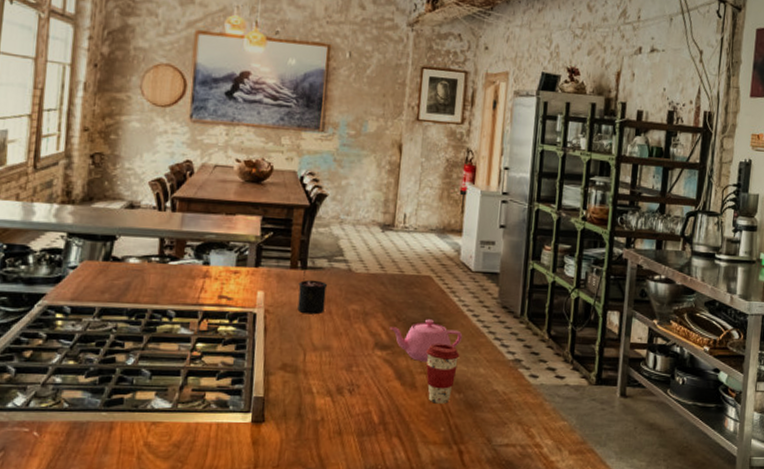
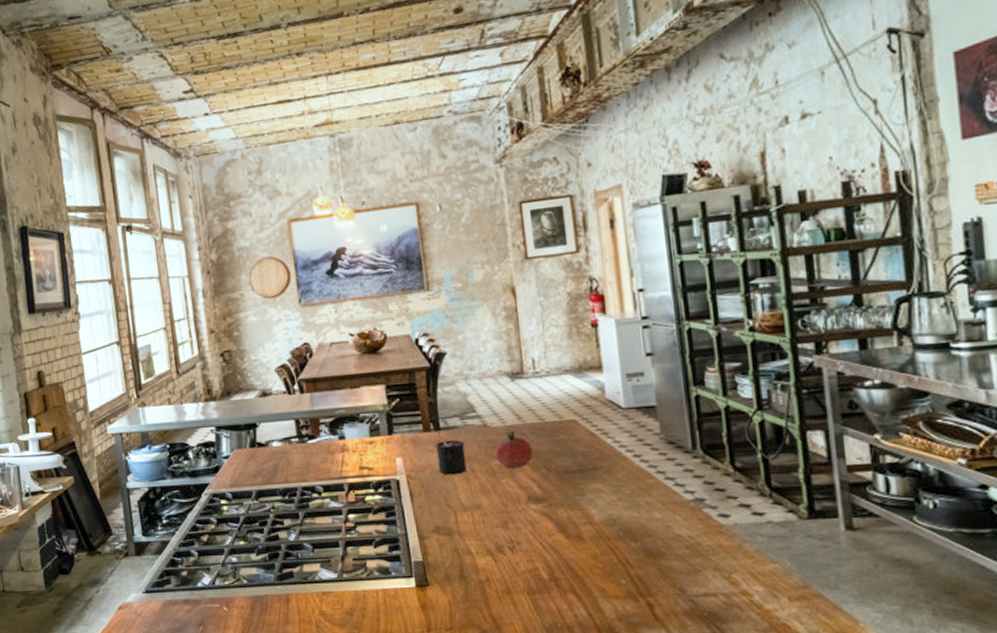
fruit: none [353,279,388,314] -> present [495,431,533,467]
teapot: present [389,319,463,363] -> none [540,465,627,512]
coffee cup: present [426,343,460,404] -> none [587,489,627,555]

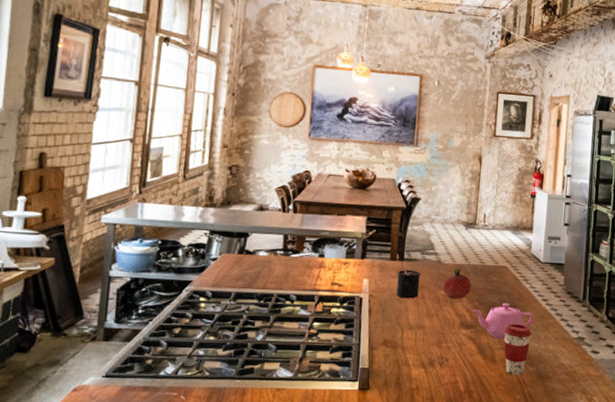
teapot: none [540,465,627,512] -> present [473,303,535,340]
coffee cup: none [587,489,627,555] -> present [504,323,532,375]

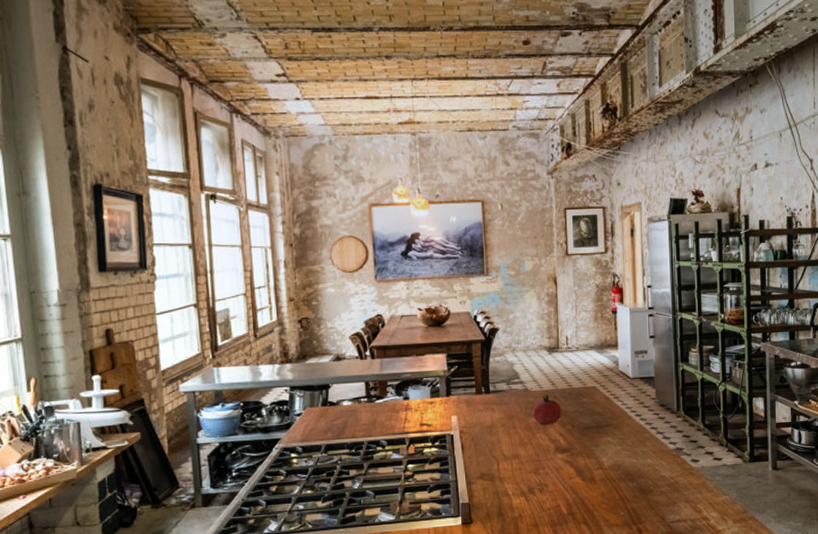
candle: present [396,262,421,299] -> none [485,395,510,431]
teapot: present [473,303,535,340] -> none [566,423,630,460]
coffee cup: present [504,323,532,375] -> none [600,441,629,493]

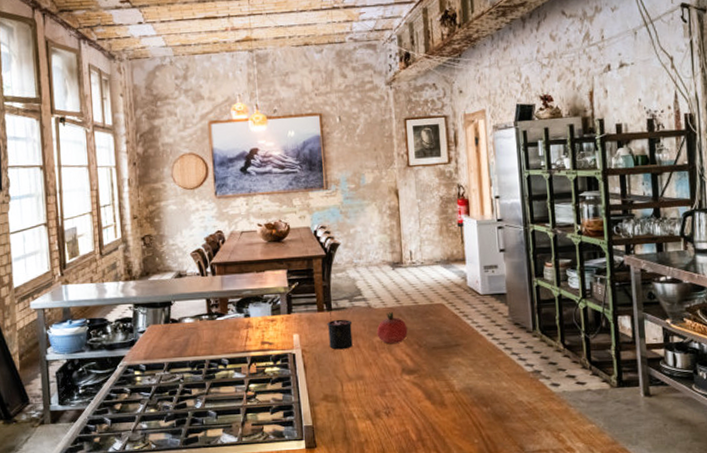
candle: none [485,395,510,431] -> present [327,312,353,350]

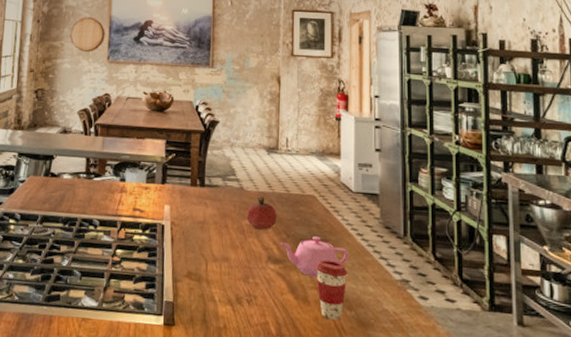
candle: present [327,312,353,350] -> none [198,188,224,228]
teapot: none [413,342,482,382] -> present [280,236,349,278]
coffee cup: none [450,363,481,418] -> present [316,259,348,320]

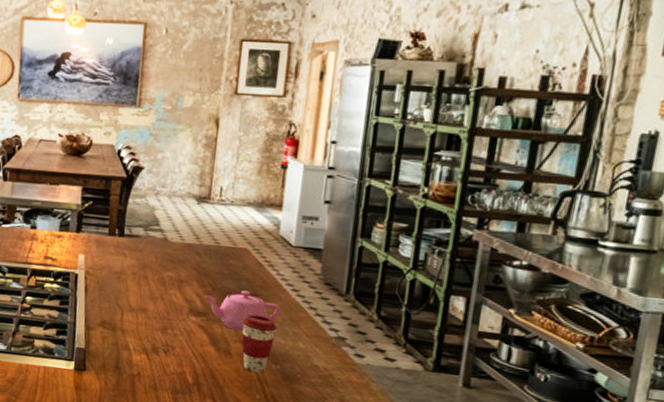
fruit: present [246,197,277,229] -> none [168,248,204,282]

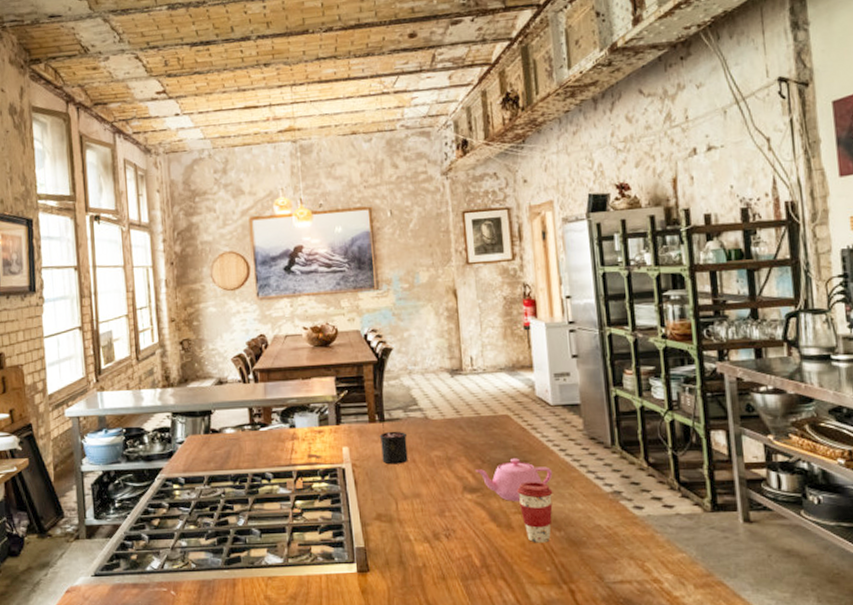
candle: none [115,238,144,279] -> present [379,423,408,465]

